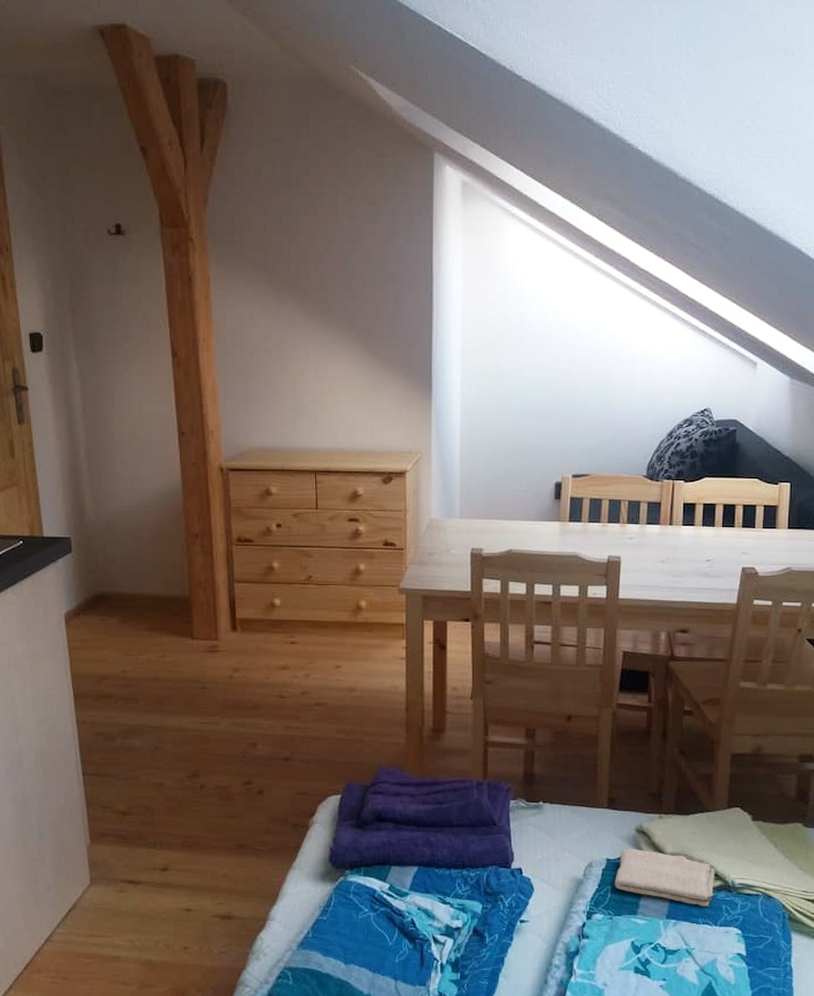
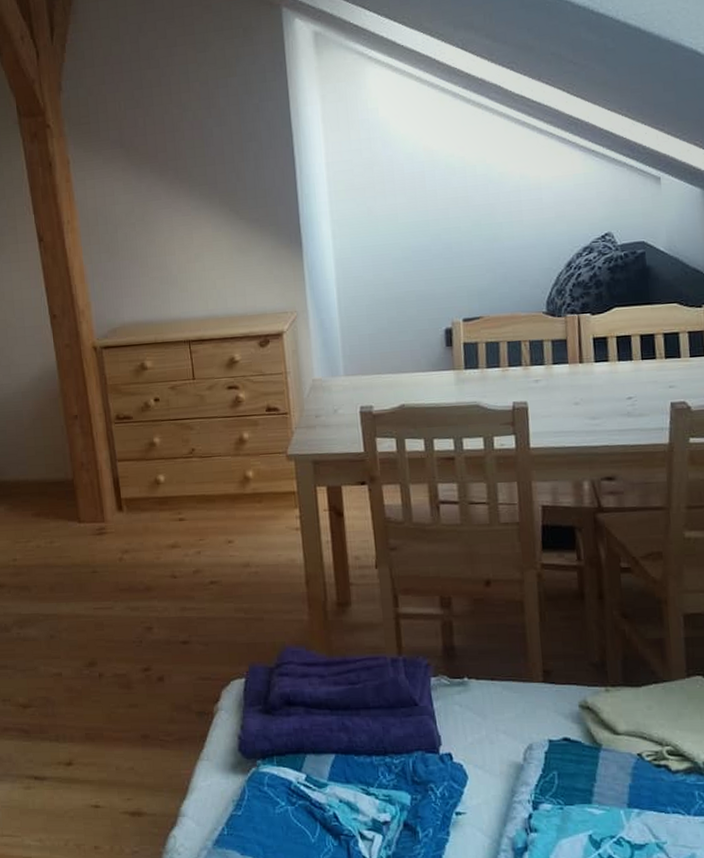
washcloth: present [615,849,715,907] -> none [561,727,682,793]

